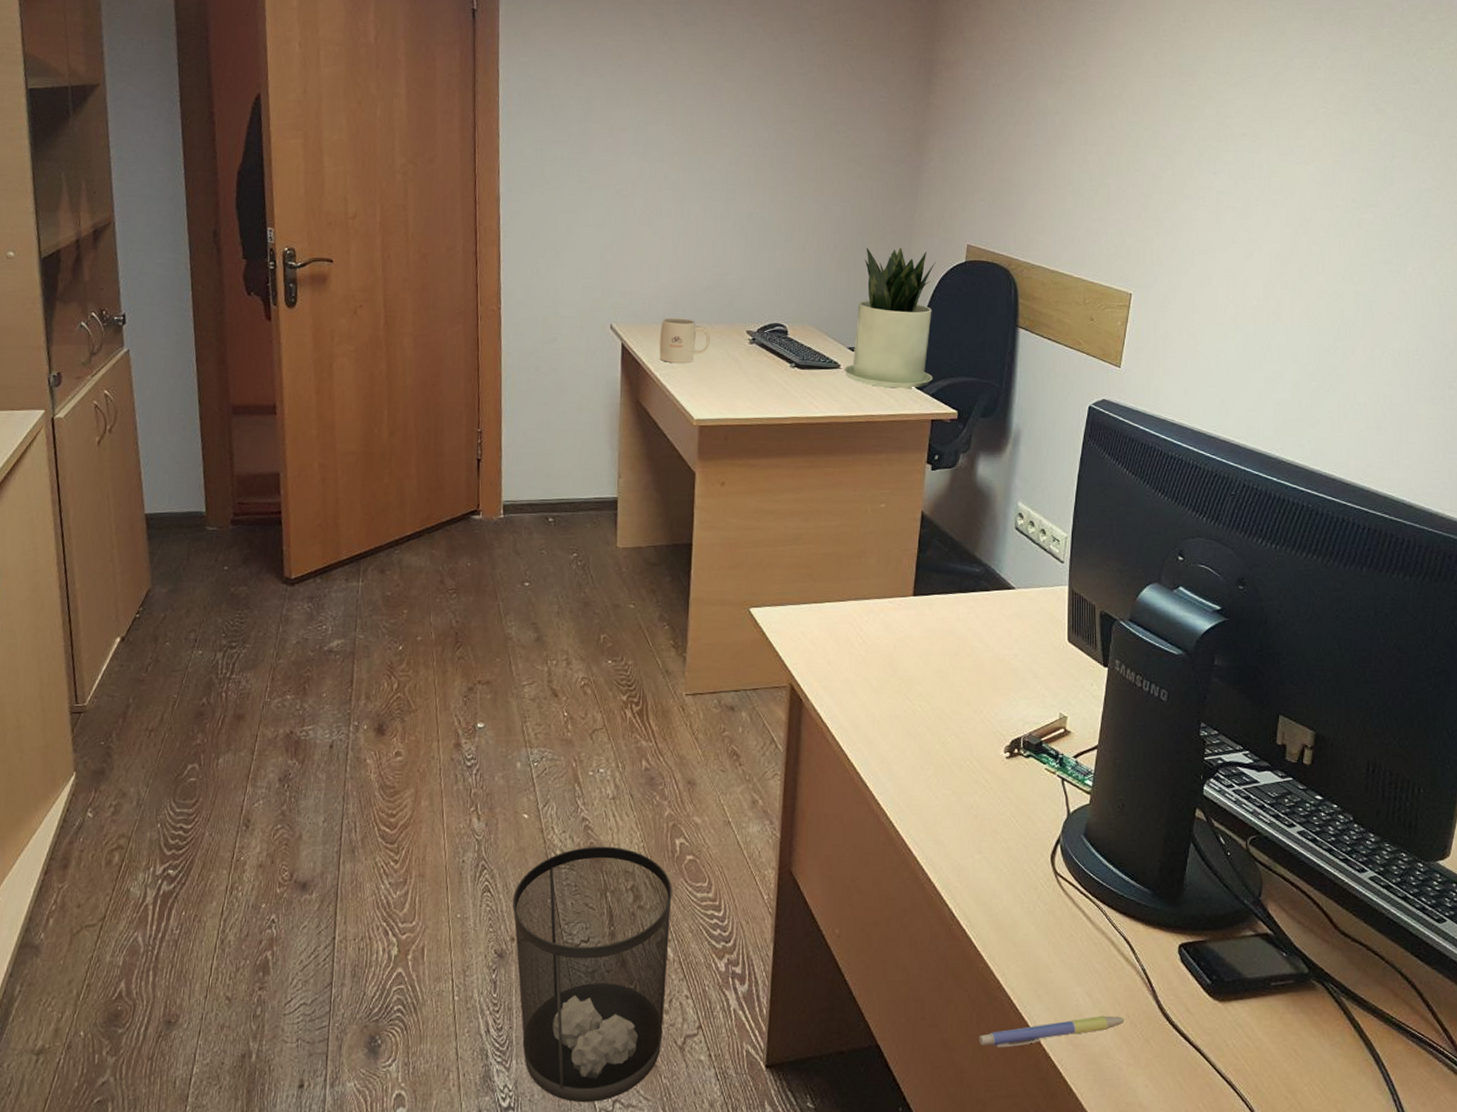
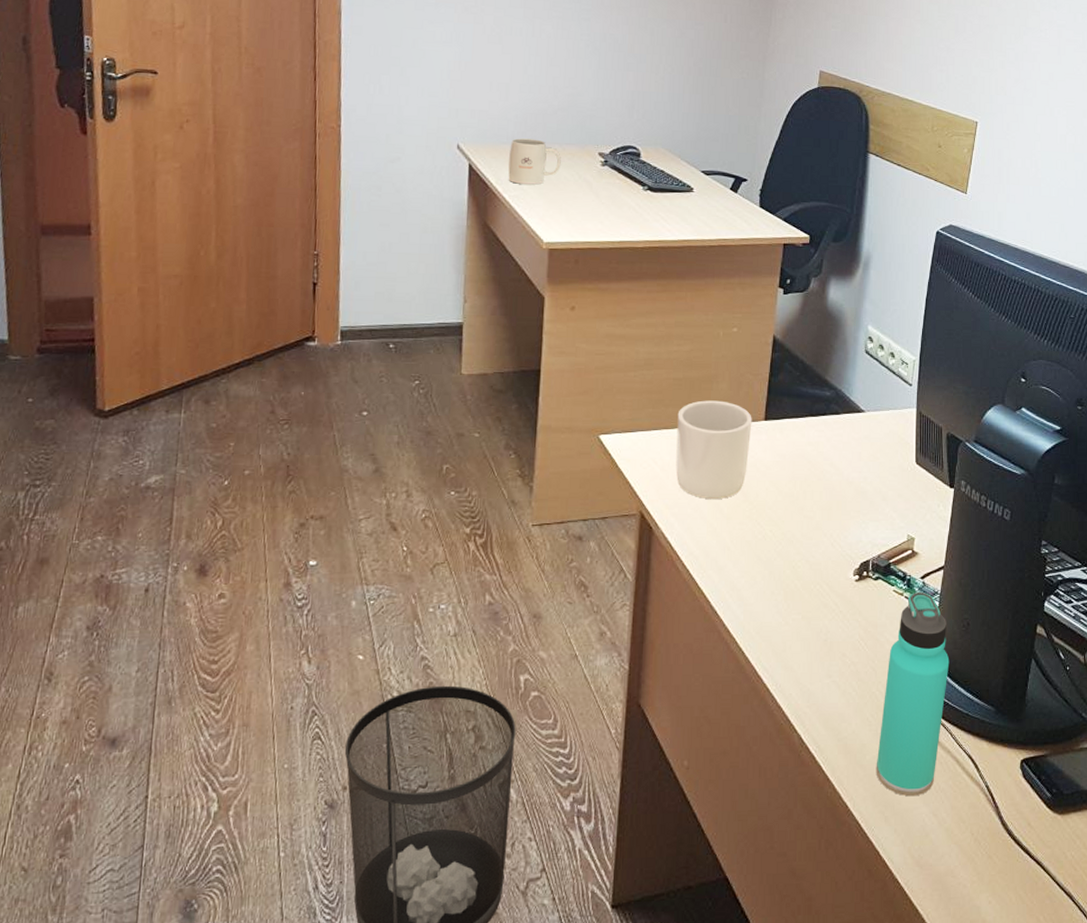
mug: none [825,575,901,674] -> present [676,400,752,500]
planter: present [844,247,937,389] -> none [697,72,790,213]
pen: present [979,1015,1125,1048] -> none [827,834,969,873]
thermos bottle: none [1028,771,1104,976] -> present [876,592,950,797]

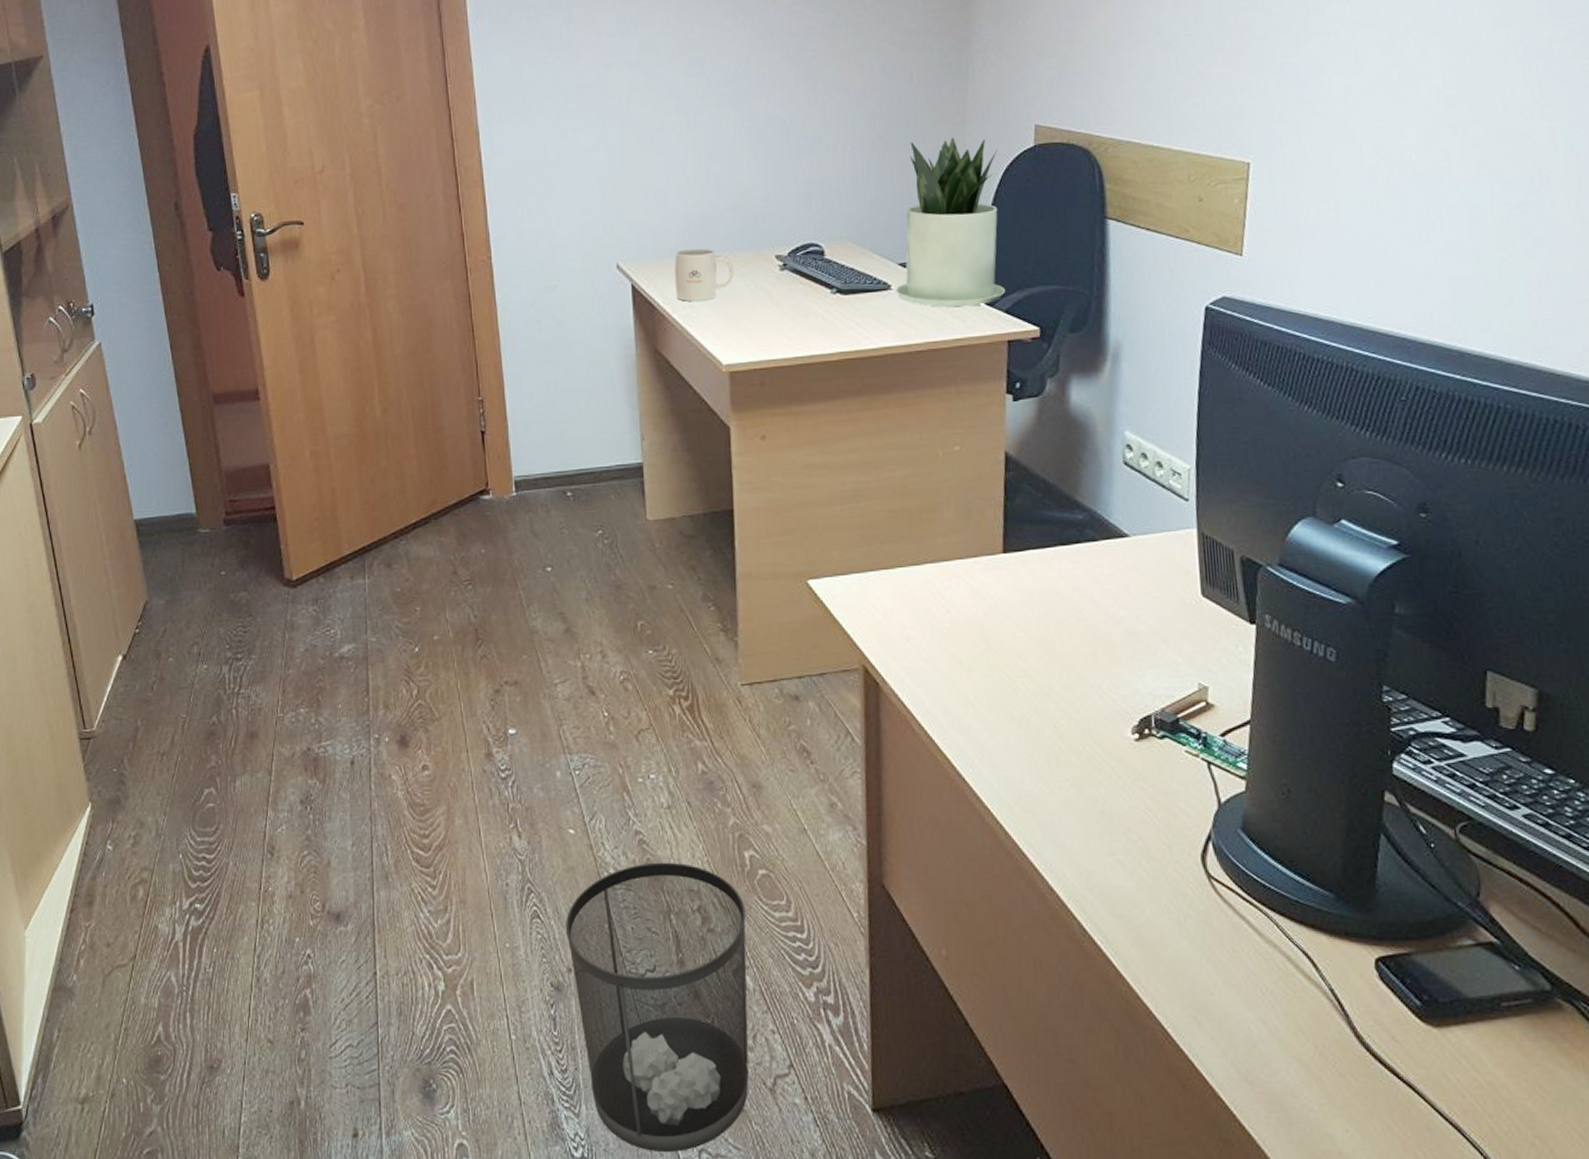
mug: present [676,400,752,500] -> none [896,532,988,649]
planter: none [697,72,790,213] -> present [896,137,1006,308]
thermos bottle: present [876,592,950,797] -> none [1180,753,1268,999]

